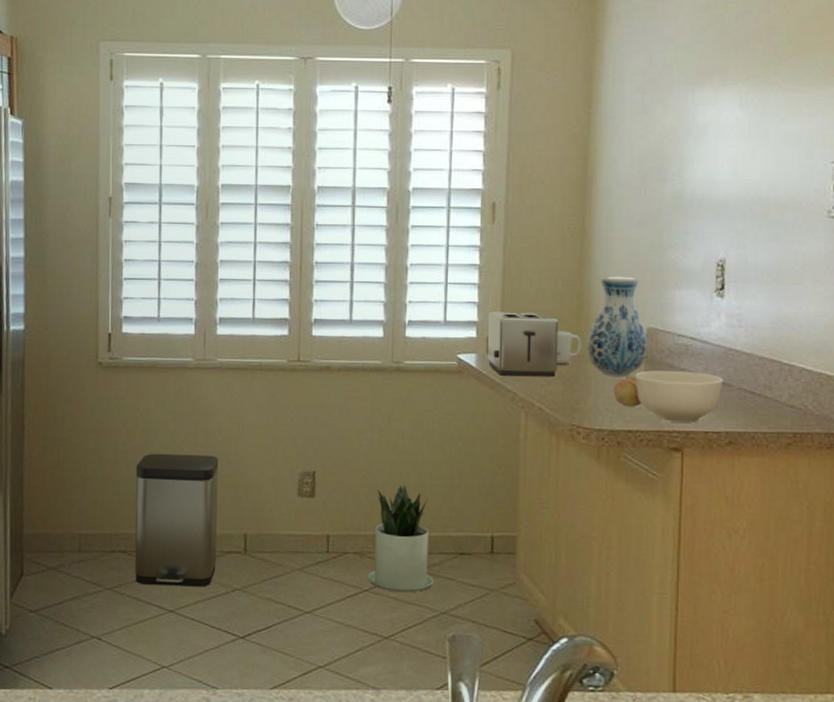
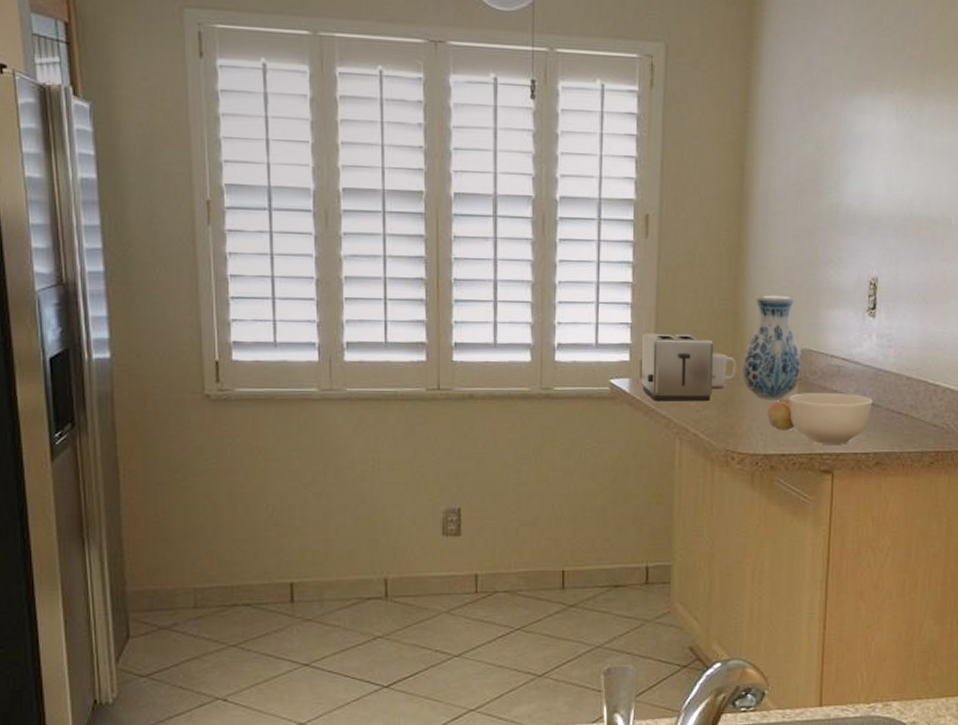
pedal bin: present [134,453,219,587] -> none [257,495,355,638]
planter: present [367,485,434,593] -> none [519,518,588,629]

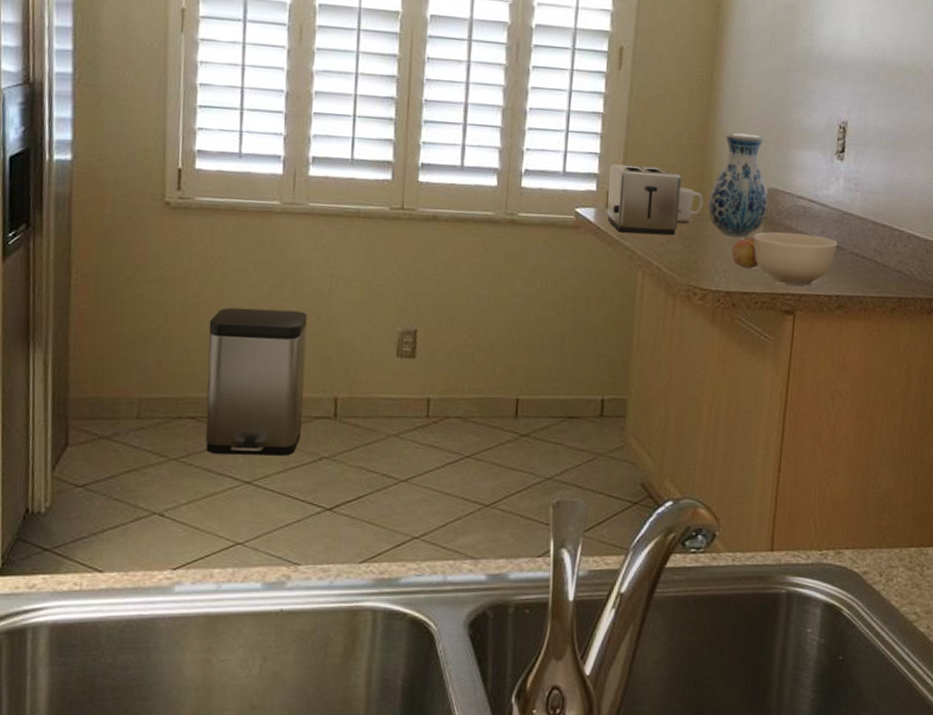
pedal bin: none [257,495,355,638] -> present [205,307,308,456]

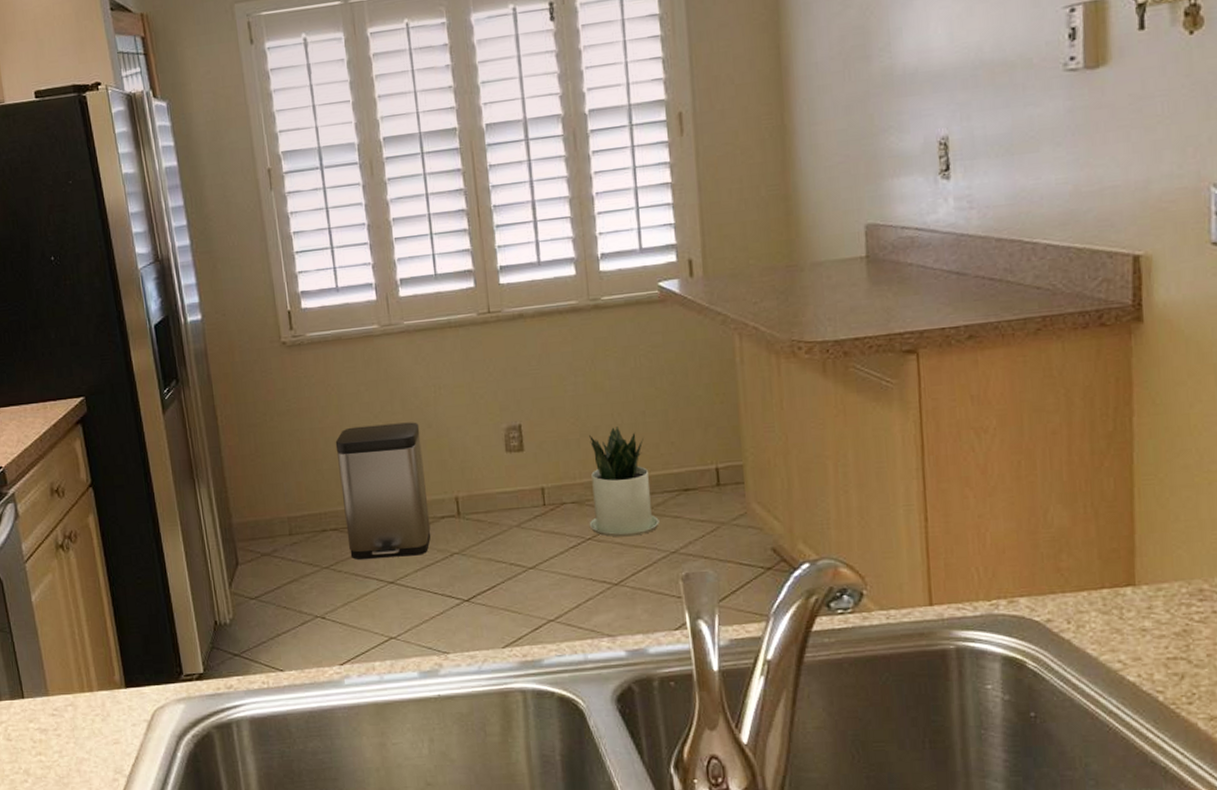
planter: none [470,345,540,459] -> present [589,426,659,537]
toaster: present [606,164,682,236] -> none [686,224,769,300]
mug: present [676,187,703,223] -> none [766,241,794,278]
vase: present [708,132,768,239] -> none [799,170,869,285]
fruit: present [731,238,758,269] -> none [833,281,867,313]
bowl: present [753,232,838,286] -> none [857,265,958,323]

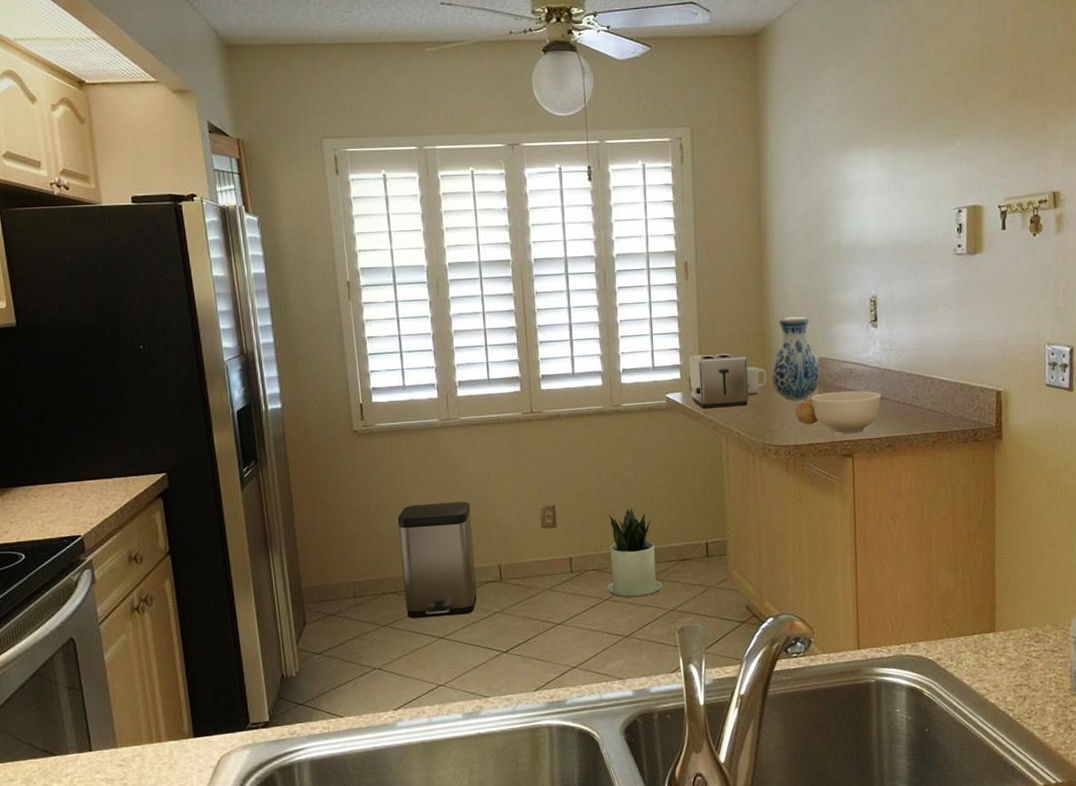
toaster: none [686,224,769,300] -> present [688,352,749,410]
mug: none [766,241,794,278] -> present [747,366,767,395]
vase: none [799,170,869,285] -> present [771,316,820,402]
fruit: none [833,281,867,313] -> present [795,400,818,425]
bowl: none [857,265,958,323] -> present [811,391,881,434]

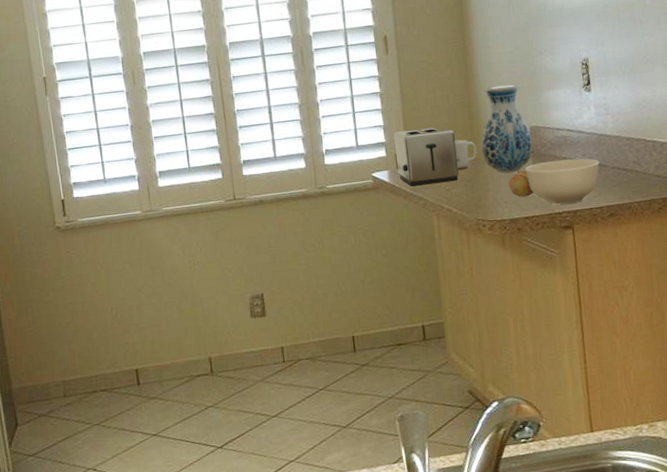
pedal bin: present [397,501,477,618] -> none [104,294,189,416]
planter: present [607,508,662,598] -> none [319,293,379,387]

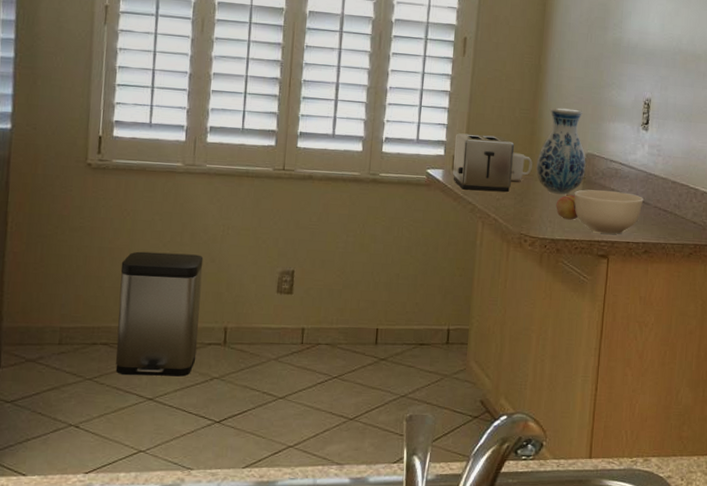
pedal bin: none [104,294,189,416] -> present [115,251,204,377]

